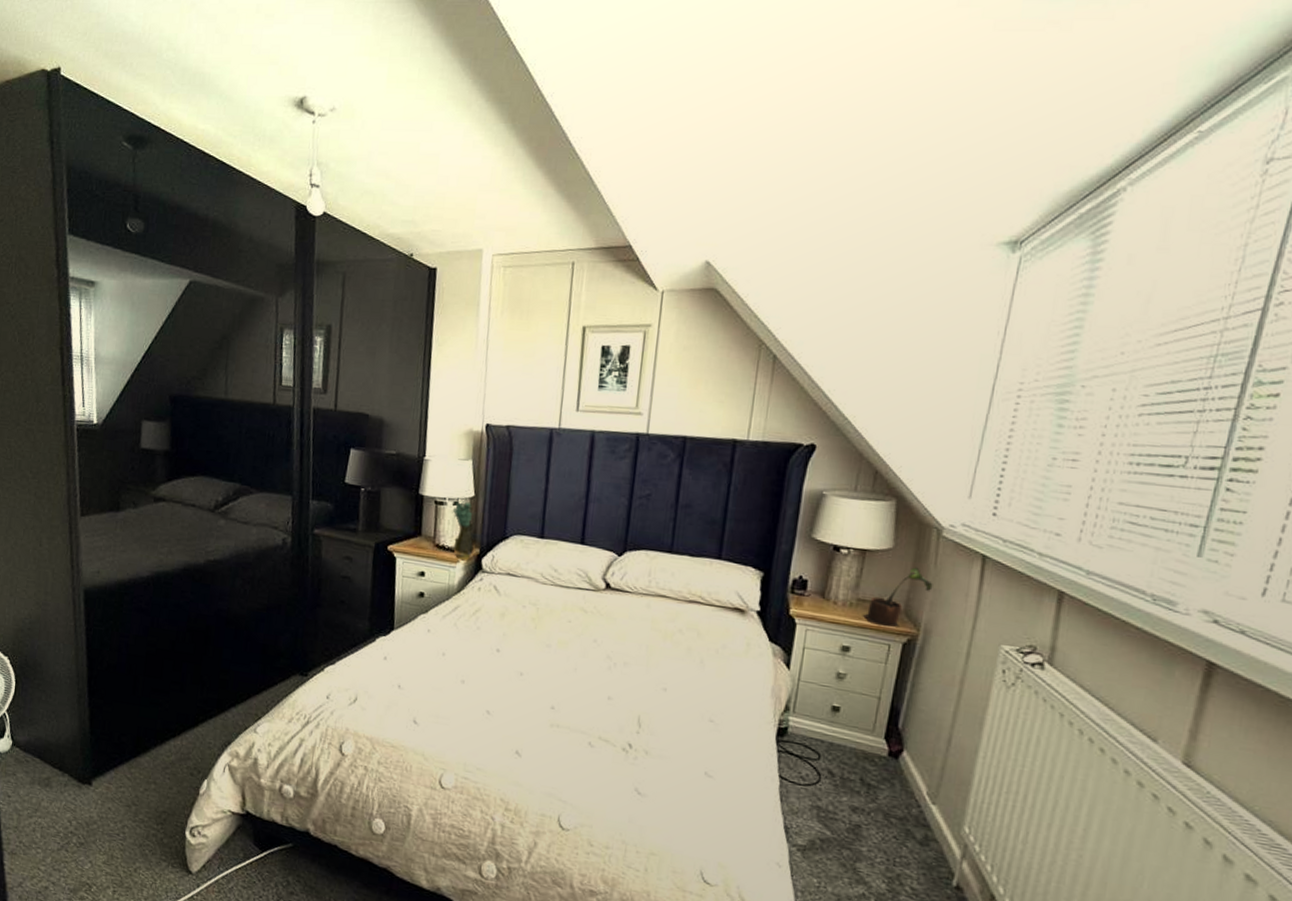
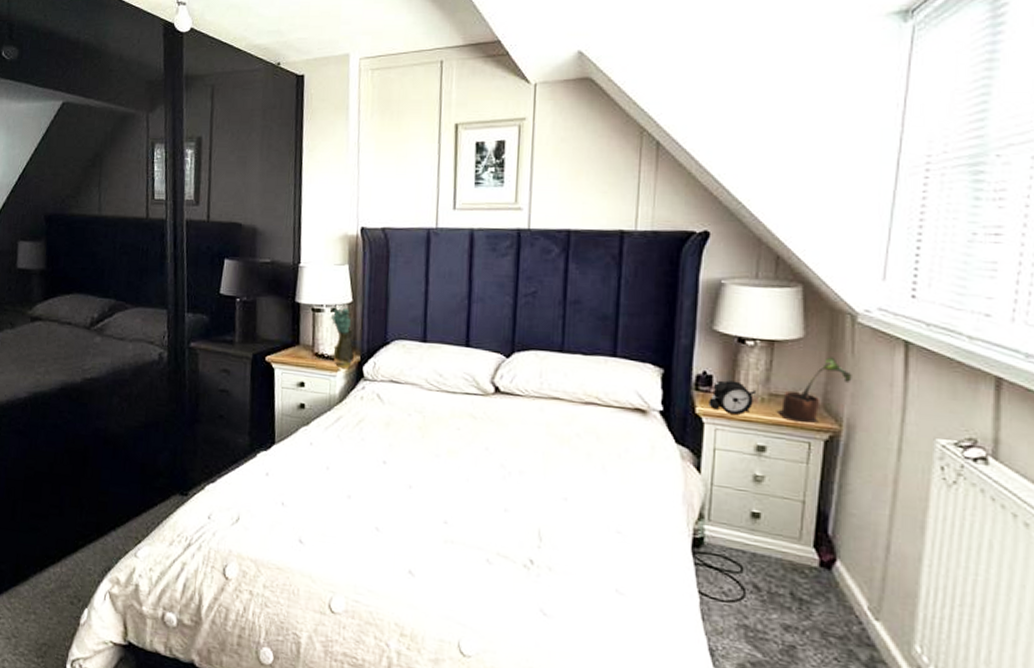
alarm clock: none [802,585,847,618] -> present [708,380,757,416]

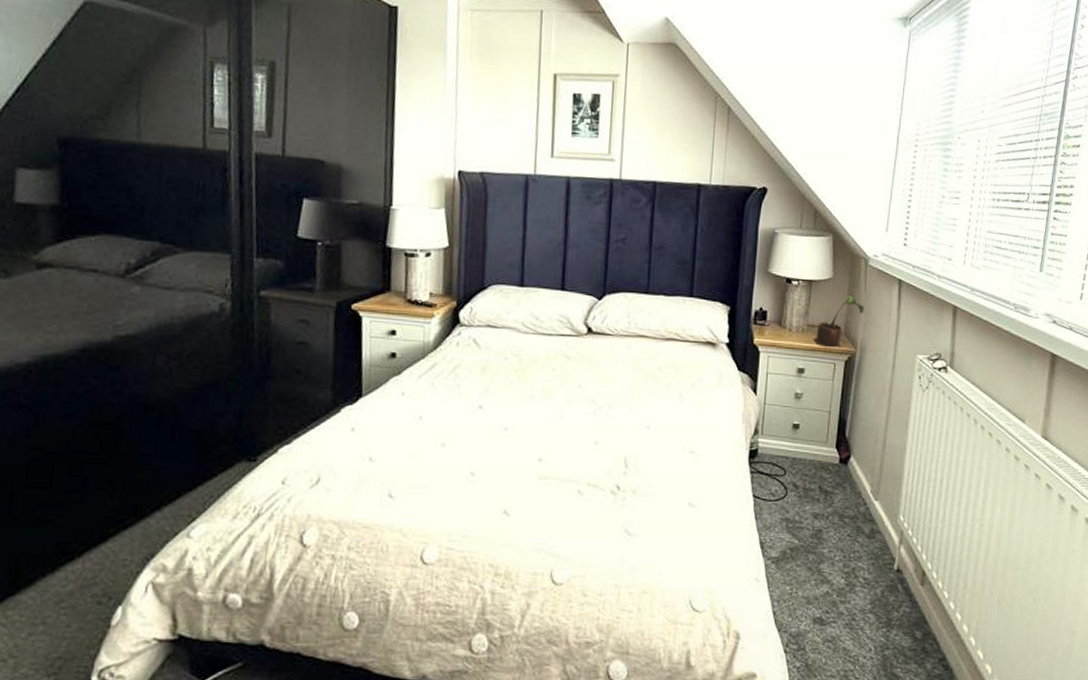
vase: present [331,305,354,369] -> none [426,250,450,315]
alarm clock: present [708,380,757,416] -> none [763,315,799,344]

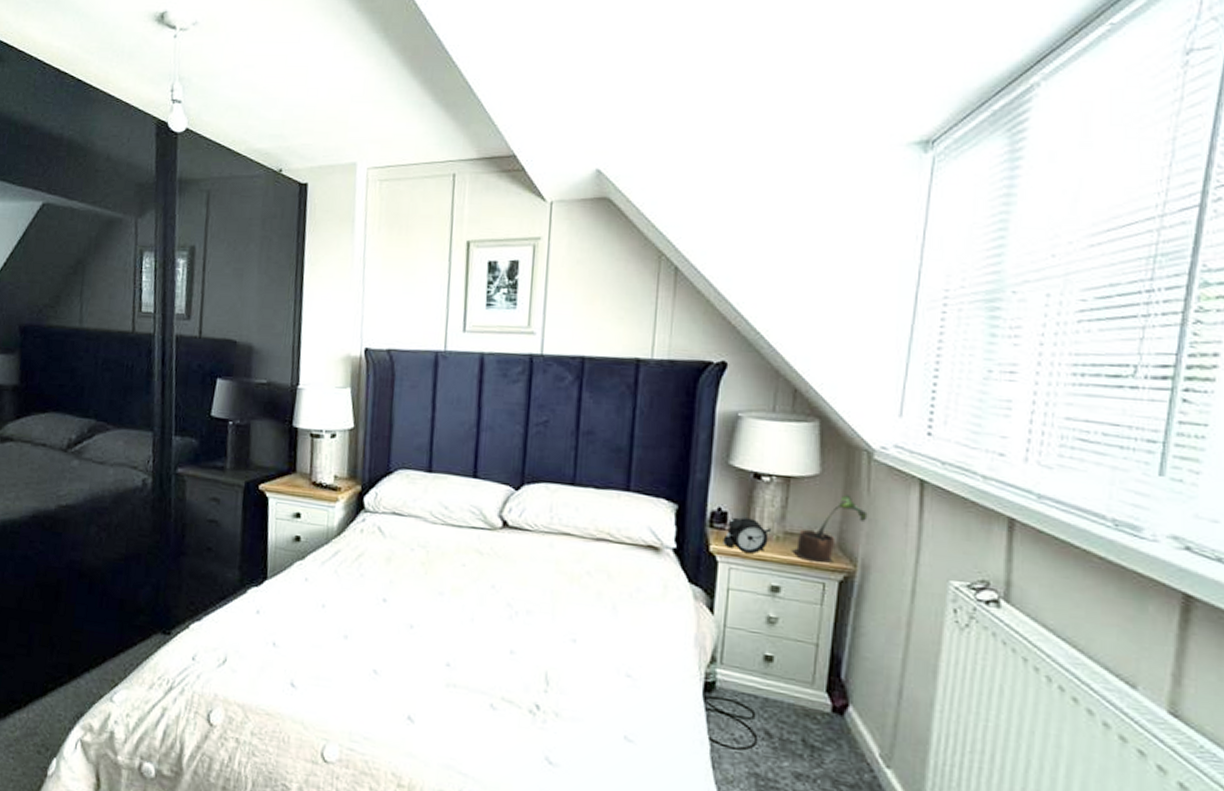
alarm clock: none [763,315,799,344] -> present [723,517,772,554]

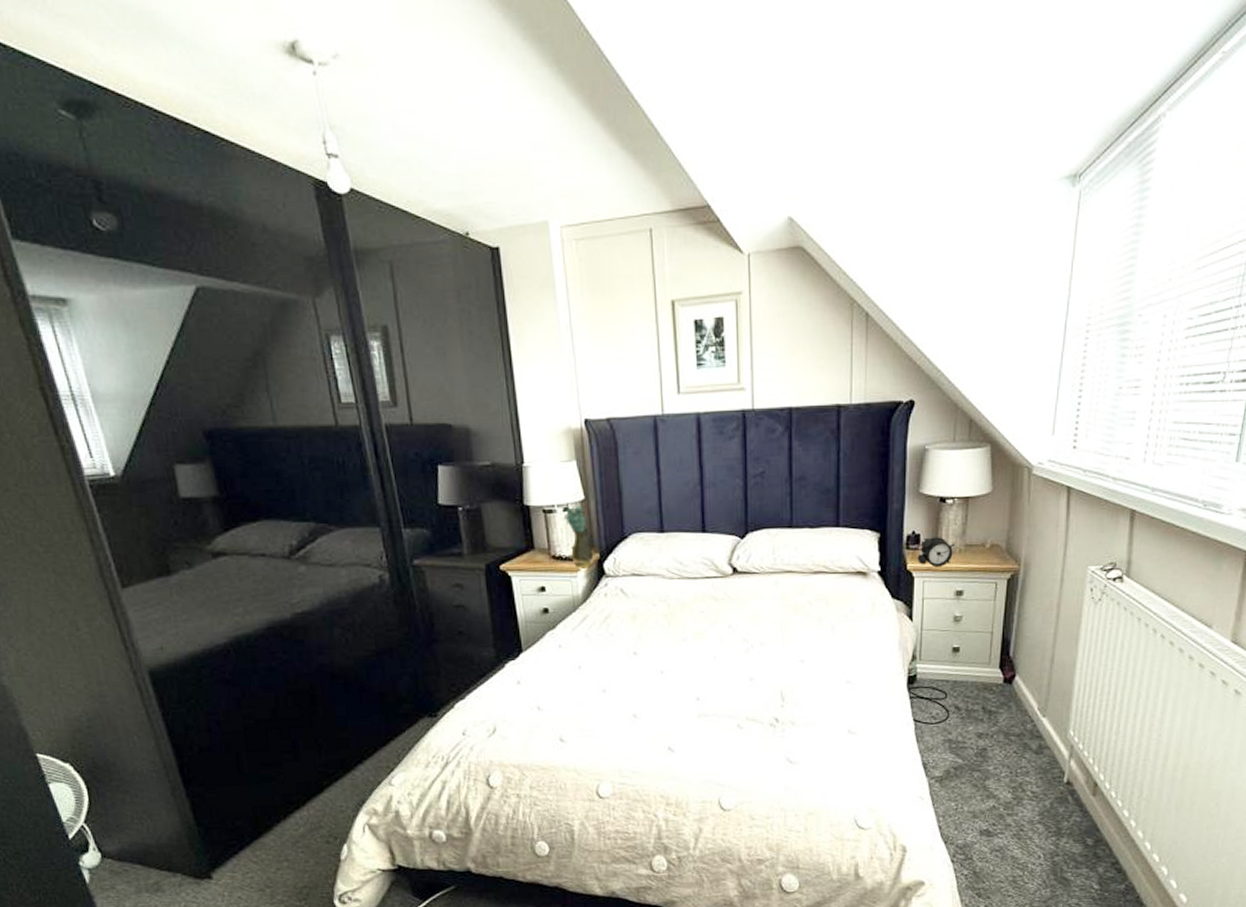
vase: none [331,431,355,500] -> present [565,504,593,569]
potted plant: present [792,494,866,564] -> none [972,507,1027,567]

